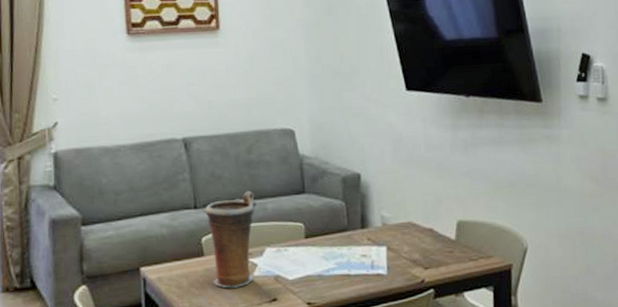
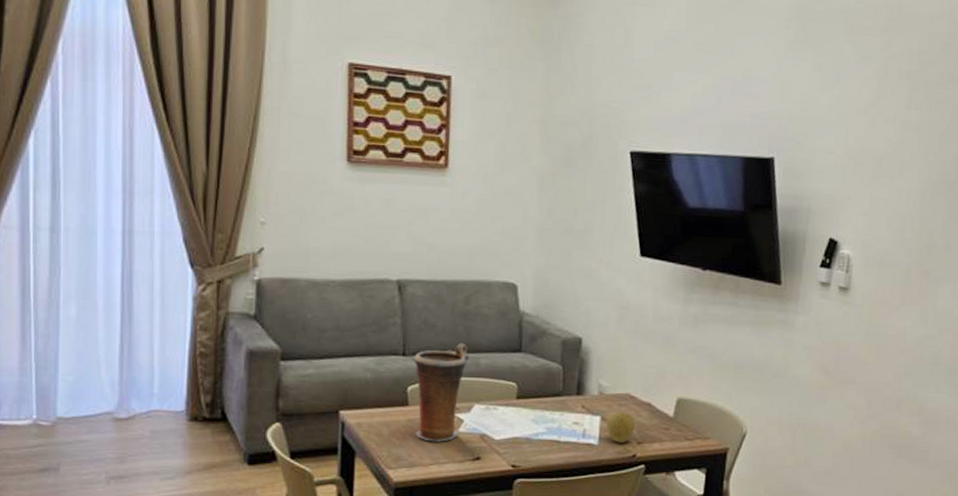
fruit: none [392,239,420,270] -> present [606,411,635,443]

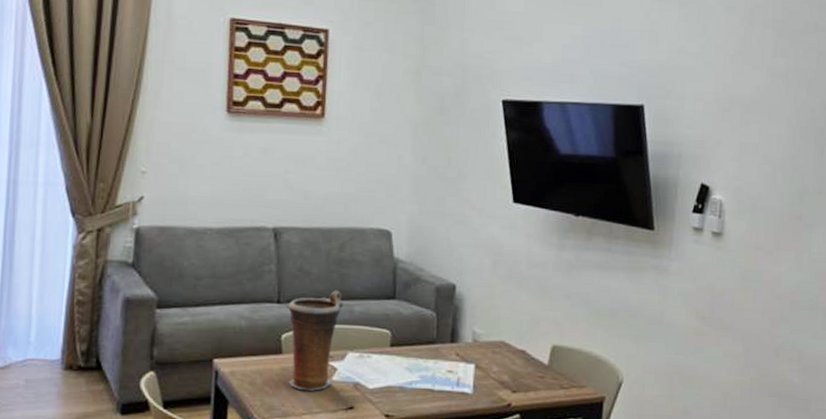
fruit: present [606,411,635,443] -> none [480,359,509,392]

